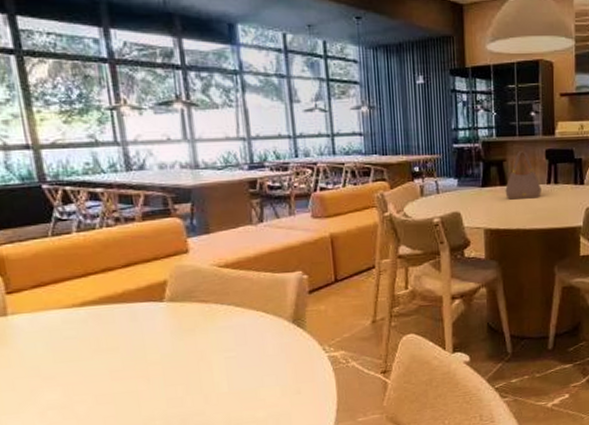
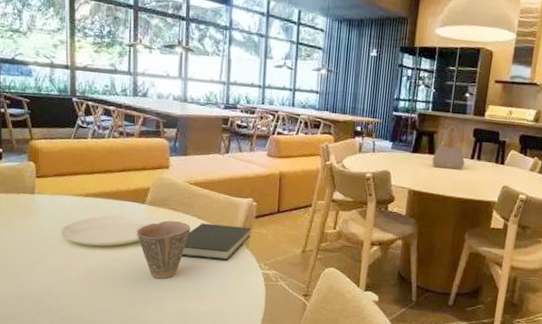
plate: none [52,317,188,369] -> present [60,215,160,247]
cup: none [157,315,230,390] -> present [136,220,191,279]
book: none [222,306,307,356] -> present [182,223,252,261]

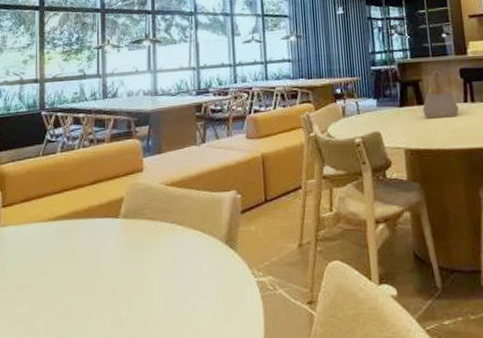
plate: present [60,215,160,247] -> none [26,233,137,282]
cup: present [136,220,191,279] -> none [111,233,171,310]
book: present [182,223,252,261] -> none [162,226,239,276]

